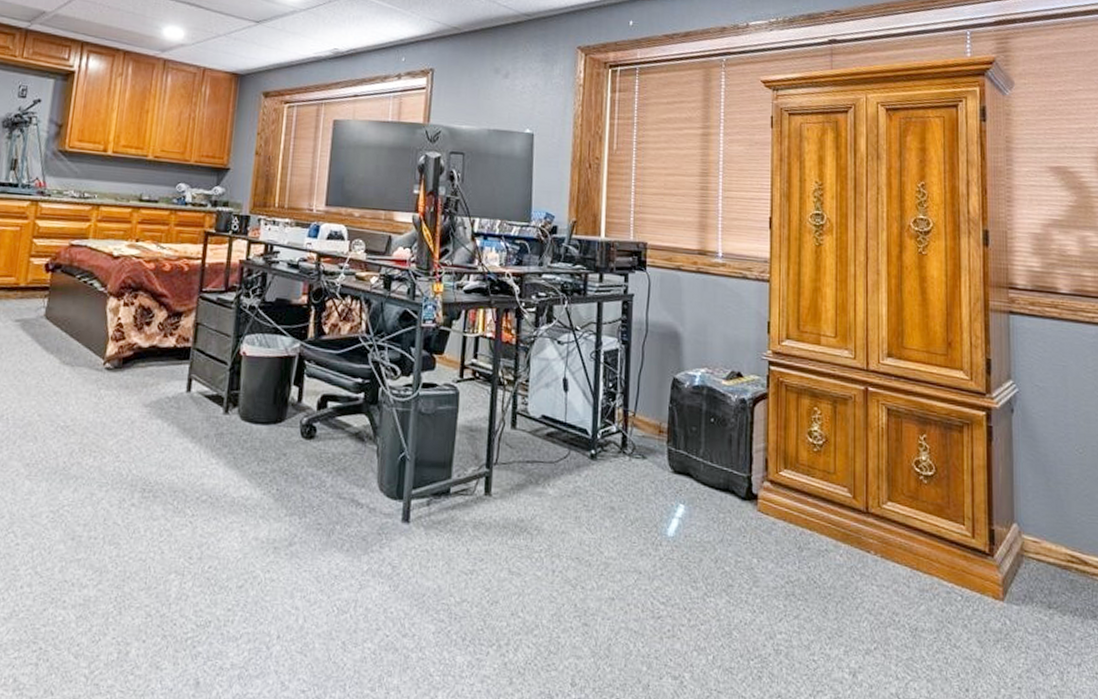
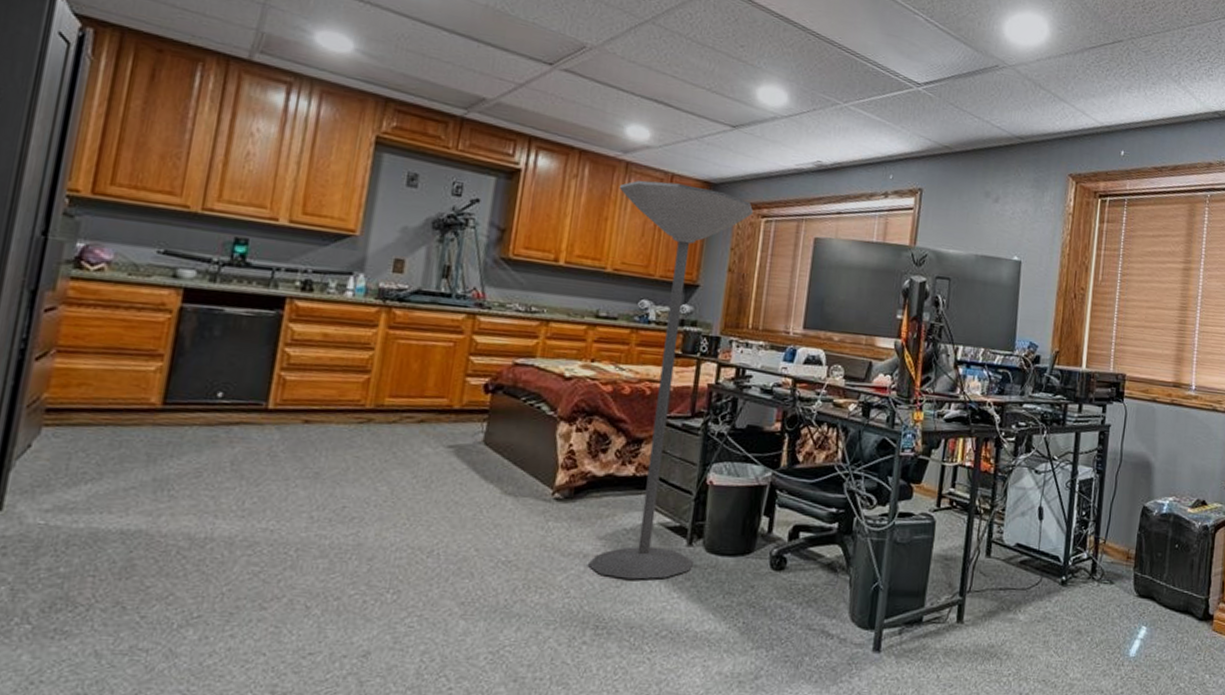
floor lamp: none [134,75,277,446] -> present [587,180,754,580]

